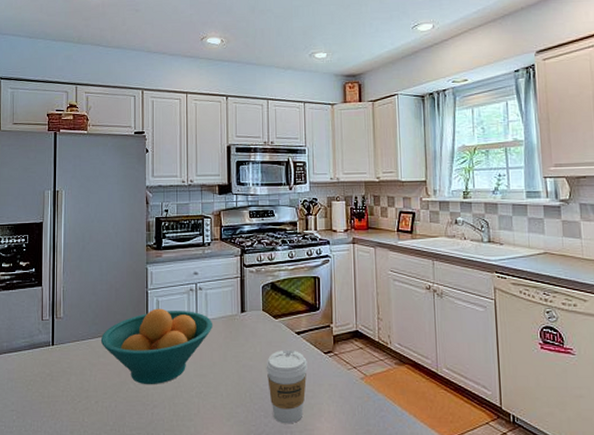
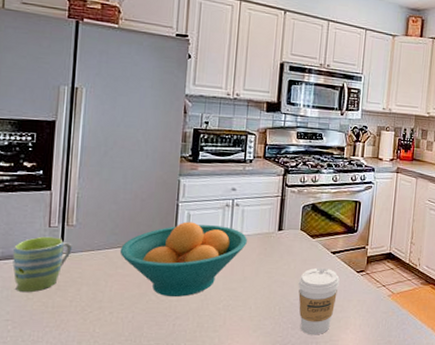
mug: none [15,329,62,384] -> present [12,236,73,293]

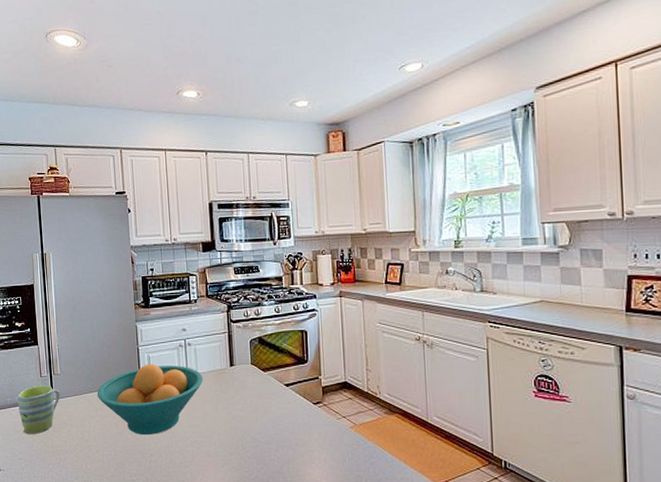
coffee cup: present [298,267,340,335] -> none [256,401,297,470]

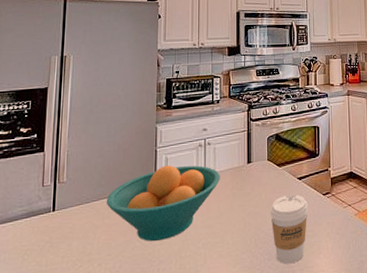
mug: present [17,385,61,435] -> none [10,195,64,254]
coffee cup: none [256,401,297,470] -> present [270,194,308,264]

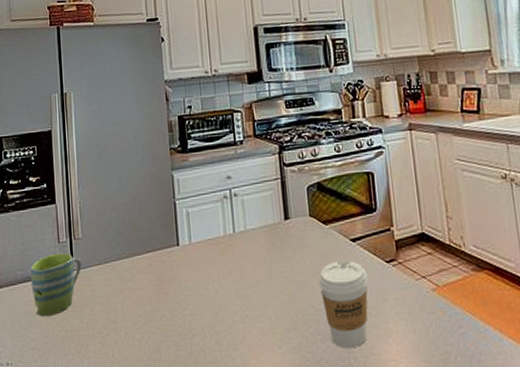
mug: none [10,195,64,254] -> present [30,252,82,317]
fruit bowl: present [106,165,220,242] -> none [126,221,253,311]

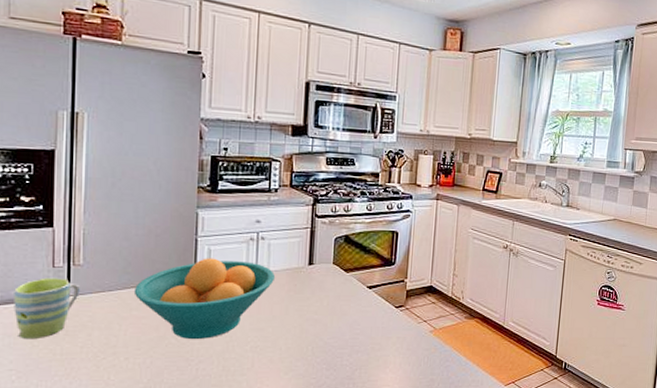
fruit bowl: none [126,221,253,311] -> present [133,258,275,340]
coffee cup: present [318,260,368,349] -> none [332,303,377,376]

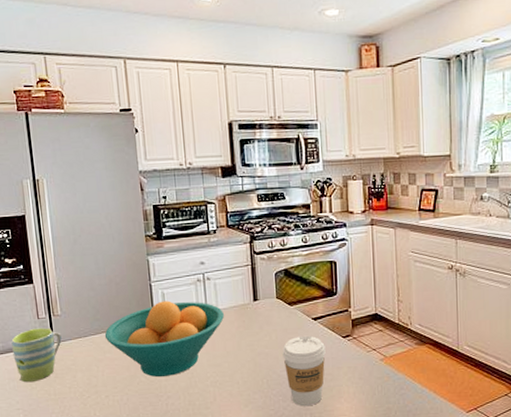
coffee cup: none [332,303,377,376] -> present [282,335,326,407]

